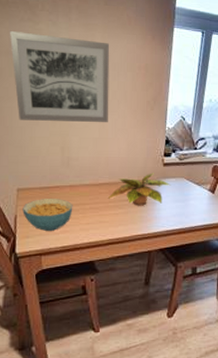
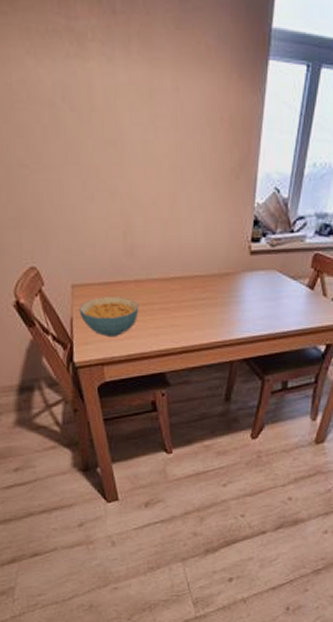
wall art: present [10,31,110,122] -> none [52,73,183,197]
plant: present [109,173,171,206] -> none [182,263,259,306]

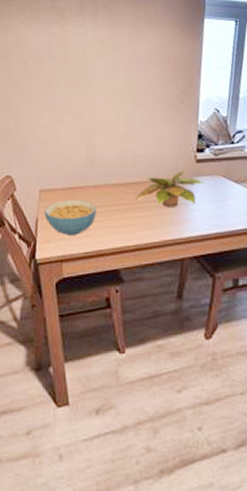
plant: none [182,263,259,306] -> present [136,170,205,207]

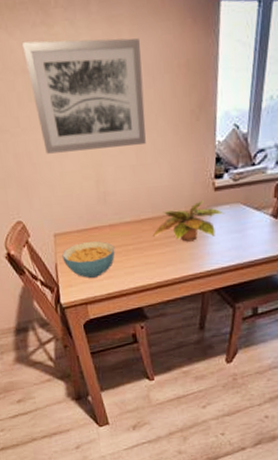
wall art: none [38,34,137,120] -> present [23,38,146,154]

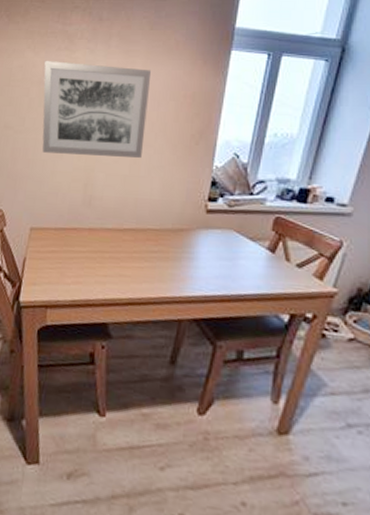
cereal bowl: present [62,241,115,278] -> none [33,241,90,280]
plant: present [153,200,224,242] -> none [133,220,214,261]

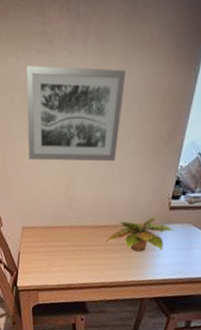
plant: none [133,220,214,261] -> present [107,217,175,252]

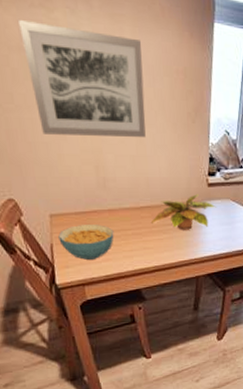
cereal bowl: none [25,238,71,269] -> present [58,225,114,260]

